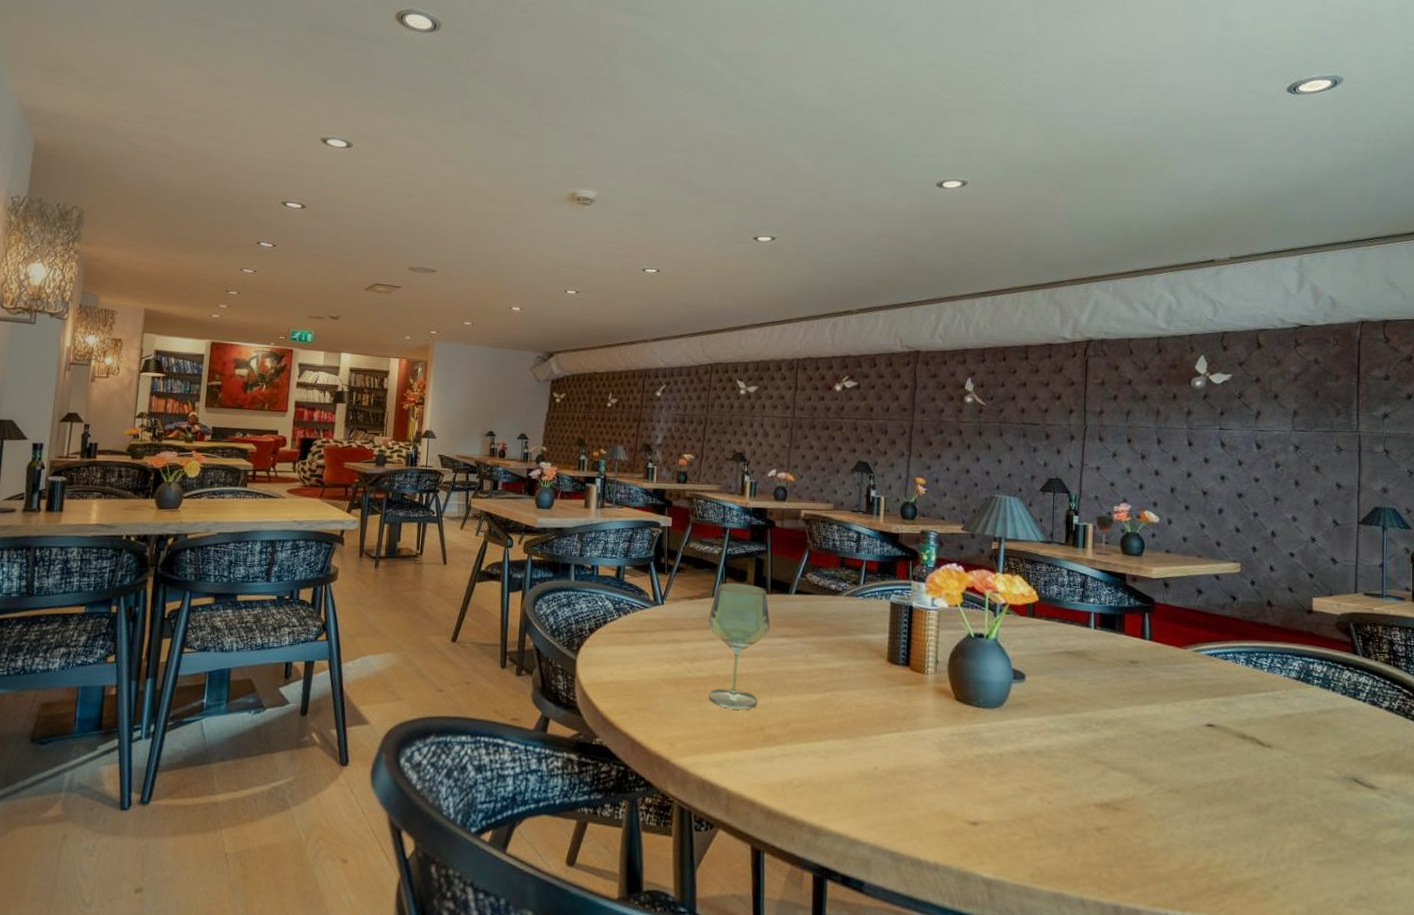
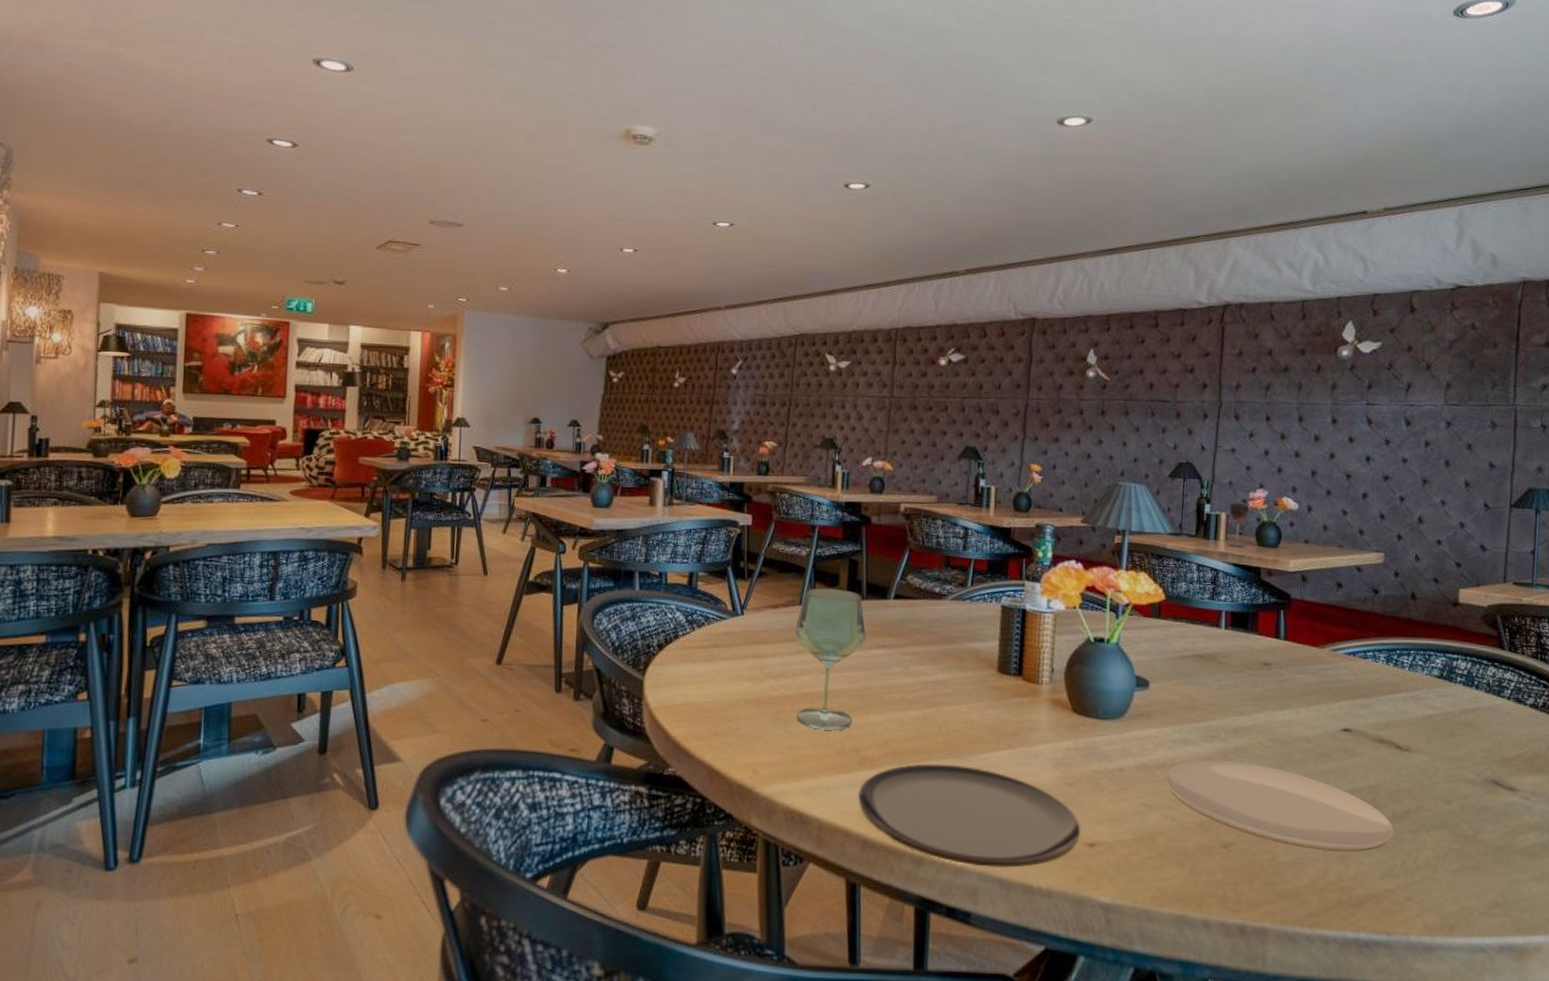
plate: none [763,742,965,842] -> present [858,763,1081,868]
plate: none [1041,748,1259,841] -> present [1164,760,1395,853]

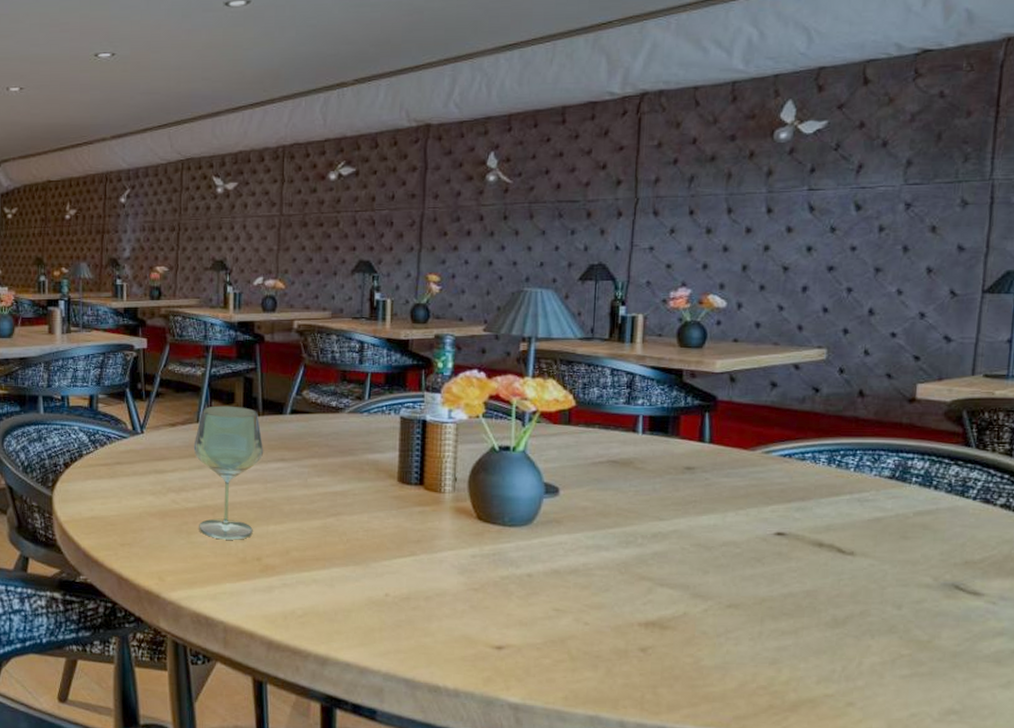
plate: present [858,763,1081,868] -> none [262,570,488,668]
plate: present [1164,760,1395,853] -> none [576,565,835,657]
wineglass: present [1228,503,1249,548] -> none [646,304,669,350]

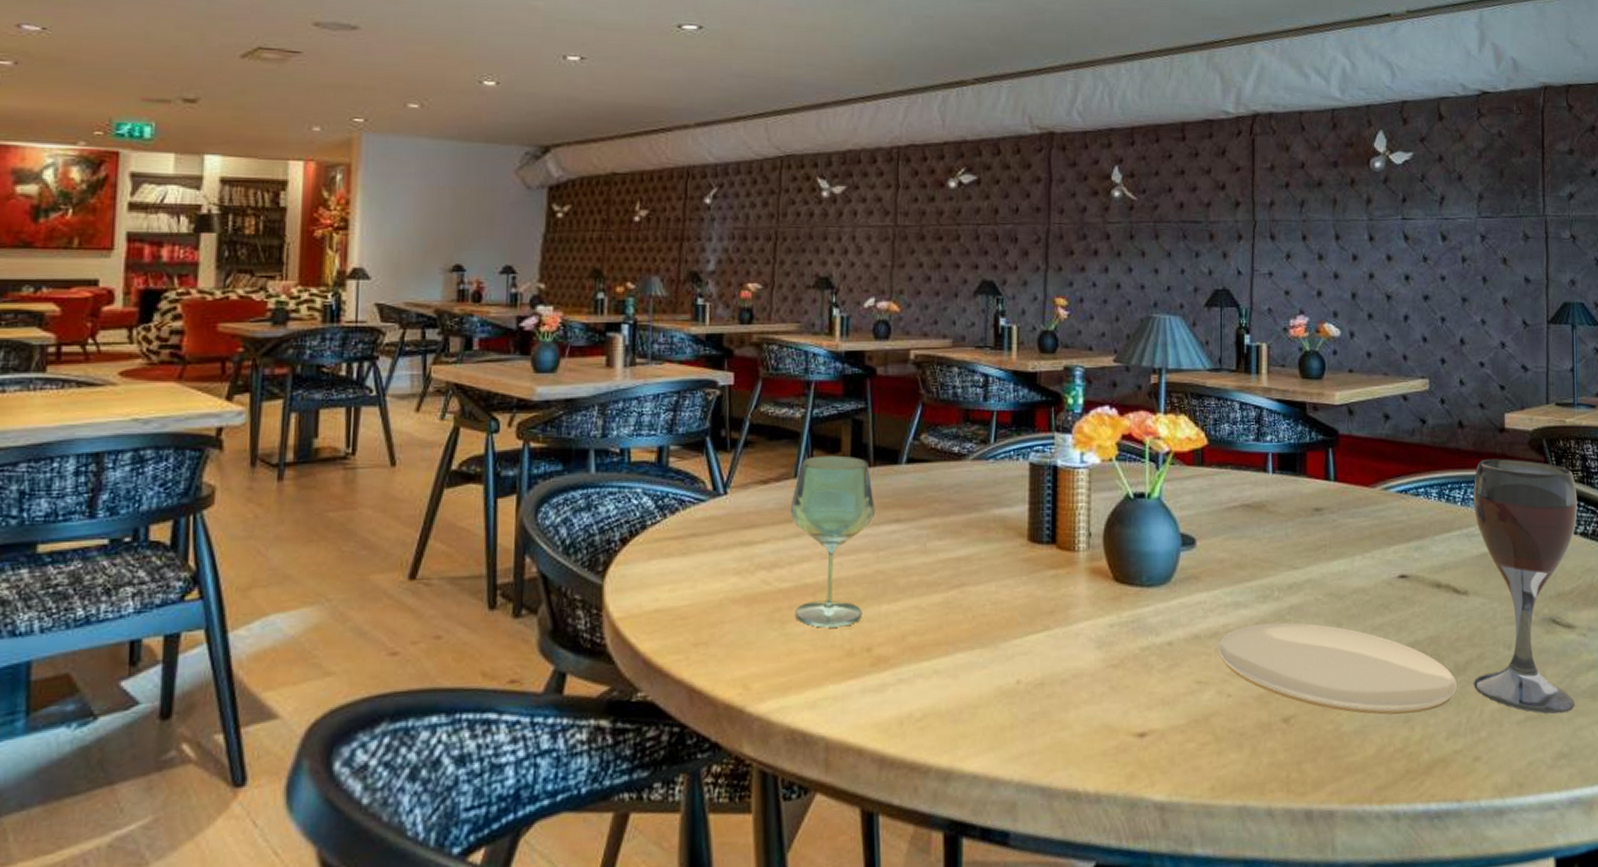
plate: none [576,565,835,657] -> present [1217,622,1458,715]
cup: none [852,428,1001,674] -> present [1473,458,1578,715]

